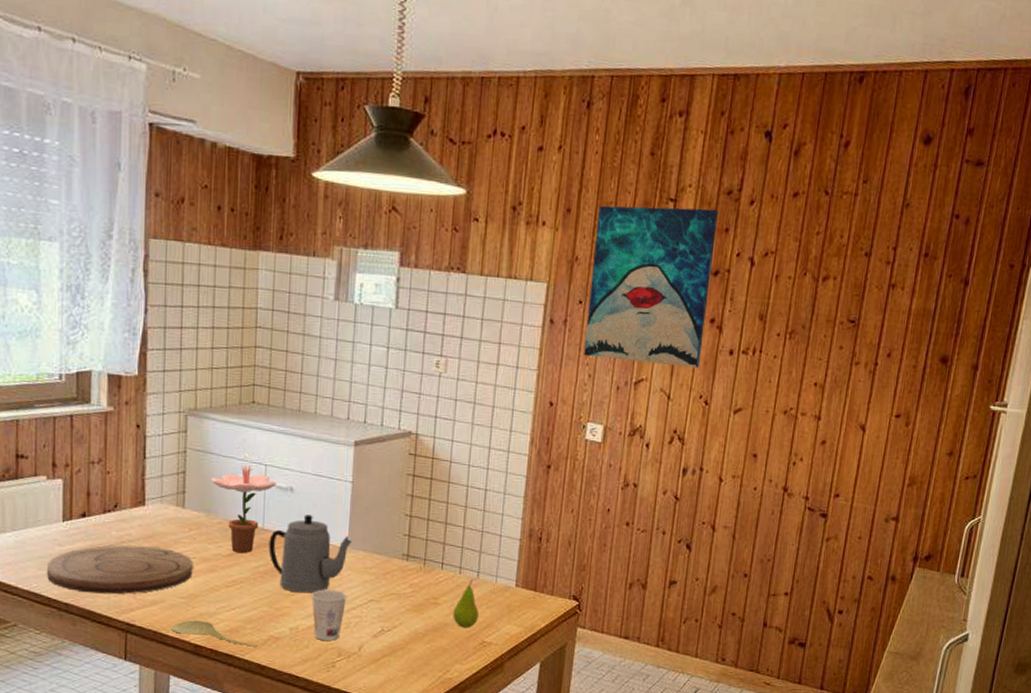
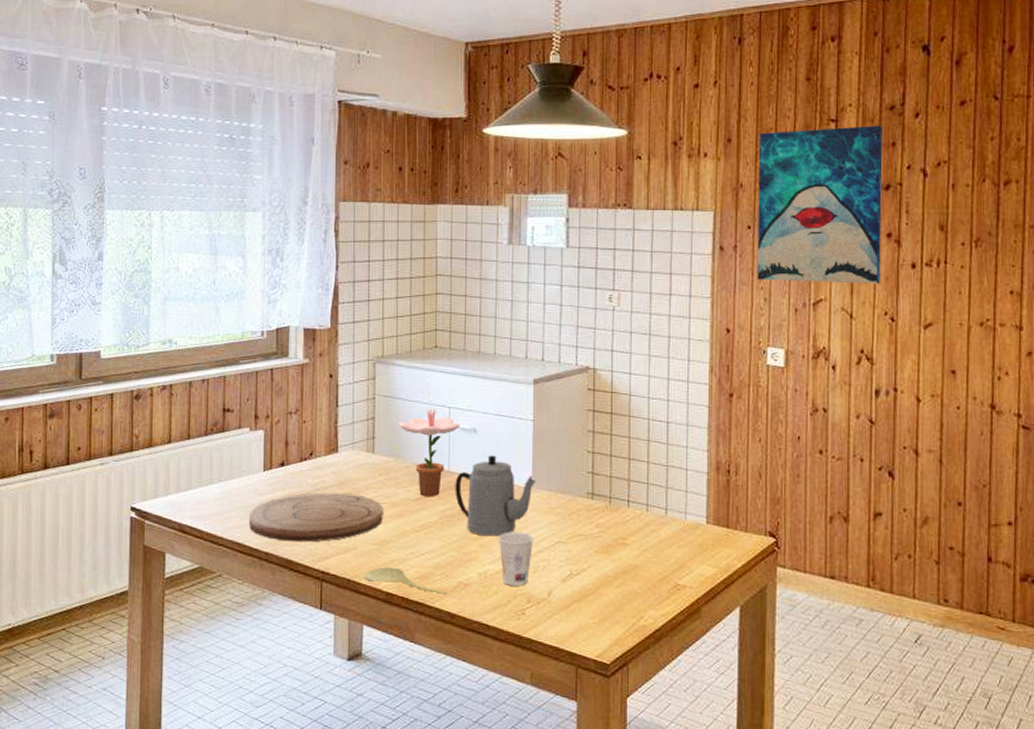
fruit: present [453,579,479,628] -> none [643,517,669,570]

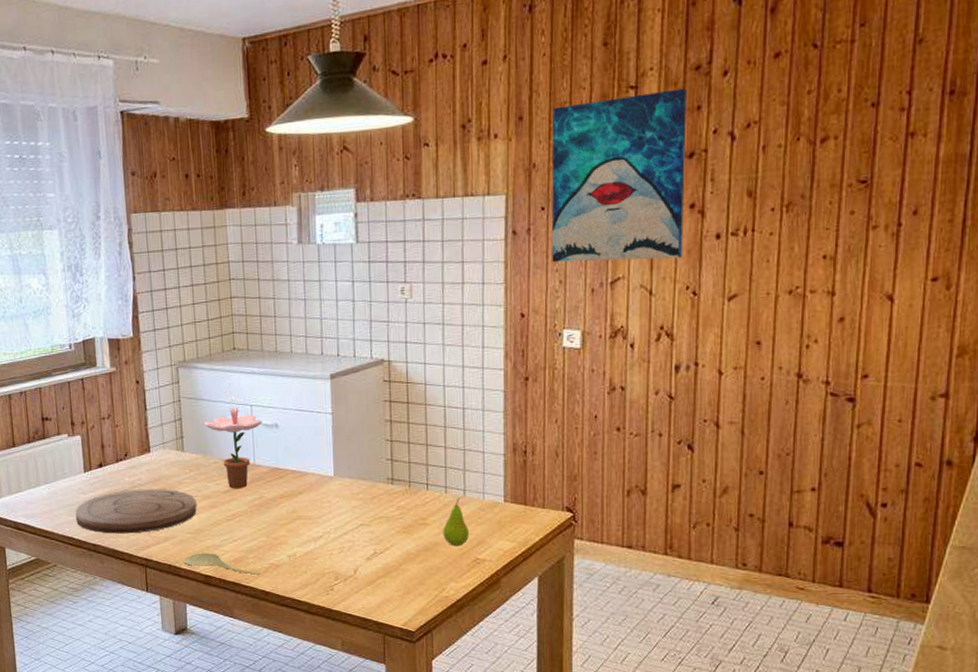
teapot: present [455,455,536,537] -> none [261,448,337,522]
cup: present [497,531,534,586] -> none [304,517,338,565]
fruit: none [643,517,669,570] -> present [443,498,469,547]

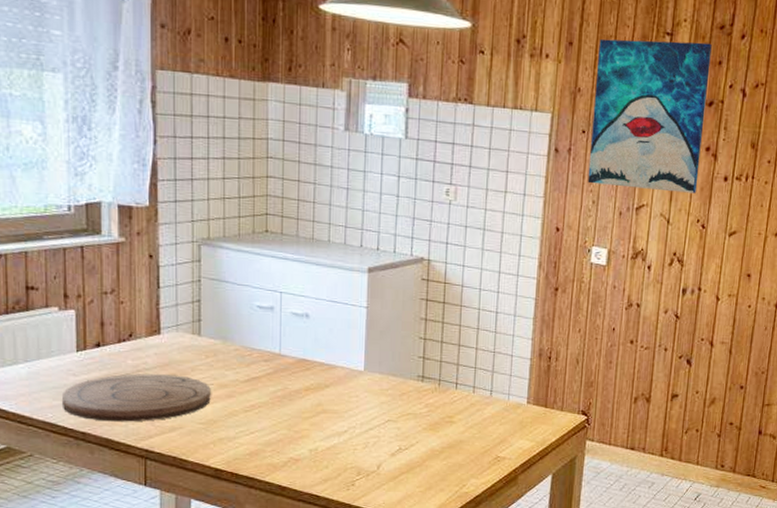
spoon: present [183,553,261,576] -> none [191,445,278,470]
flower: present [203,383,263,488] -> none [225,266,293,378]
fruit: present [443,498,469,547] -> none [468,398,492,445]

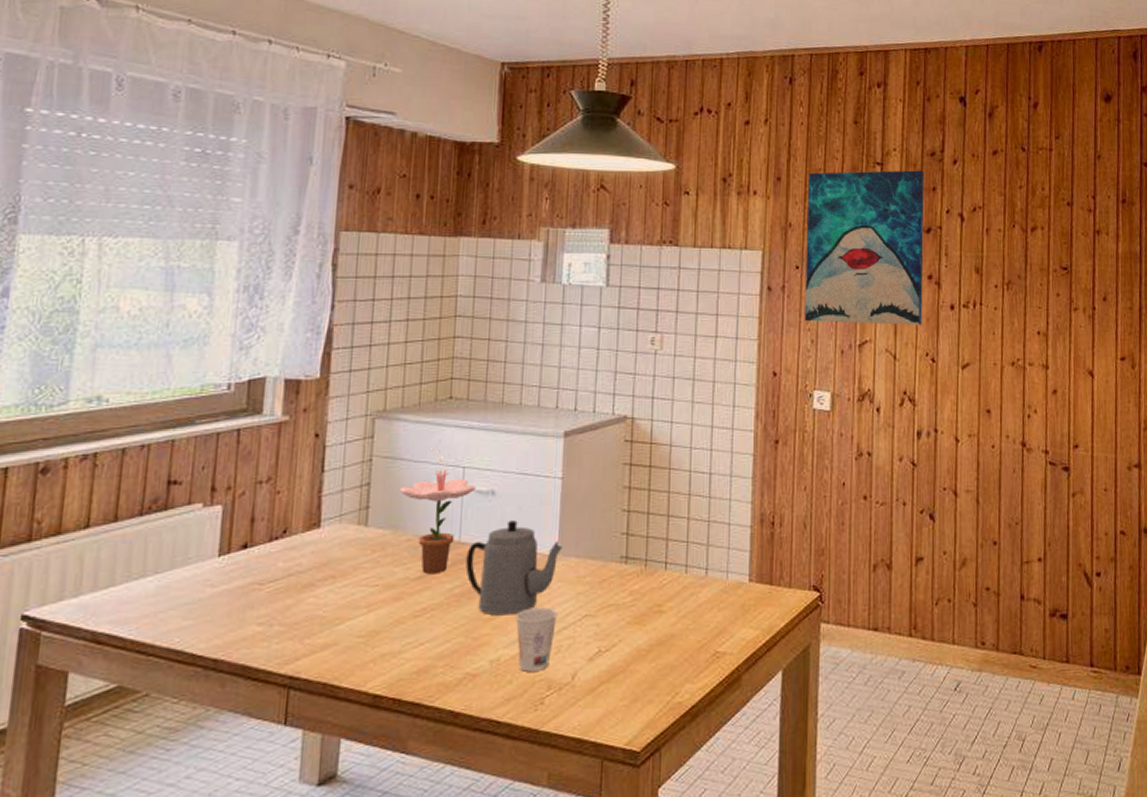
cutting board: present [63,373,211,422] -> none [194,577,375,643]
flower: none [225,266,293,378] -> present [399,439,477,573]
teapot: none [286,340,368,416] -> present [465,520,562,616]
cup: none [329,411,365,460] -> present [515,607,558,672]

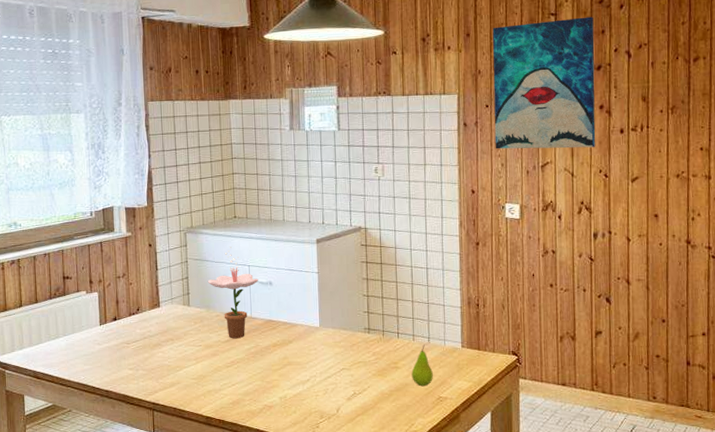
teapot: present [465,520,562,616] -> none [257,302,322,368]
cup: present [515,607,558,672] -> none [294,362,323,406]
fruit: none [680,578,709,638] -> present [411,344,433,387]

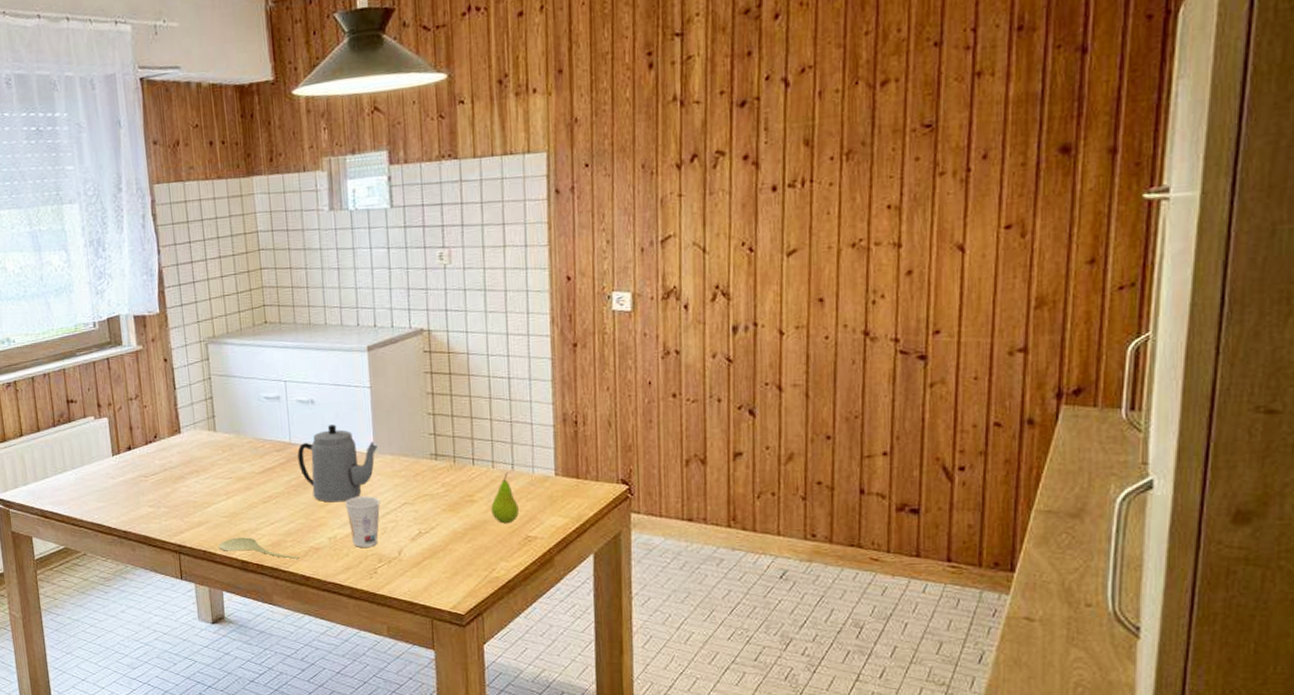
spoon: none [187,396,255,416] -> present [218,537,300,560]
flower: present [207,246,259,338] -> none [235,358,298,468]
teapot: none [257,302,322,368] -> present [297,424,378,503]
cup: none [294,362,323,406] -> present [344,496,381,547]
wall art: present [492,17,596,149] -> none [594,33,737,222]

